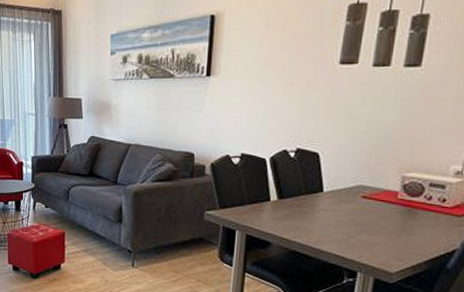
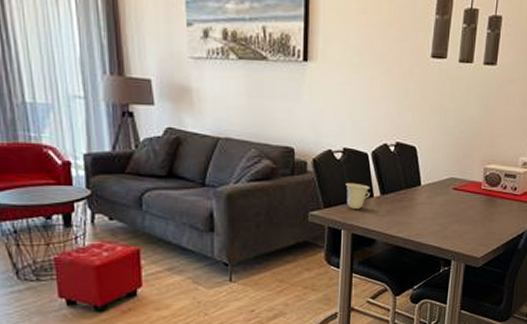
cup: none [242,186,267,211] -> present [345,182,370,209]

